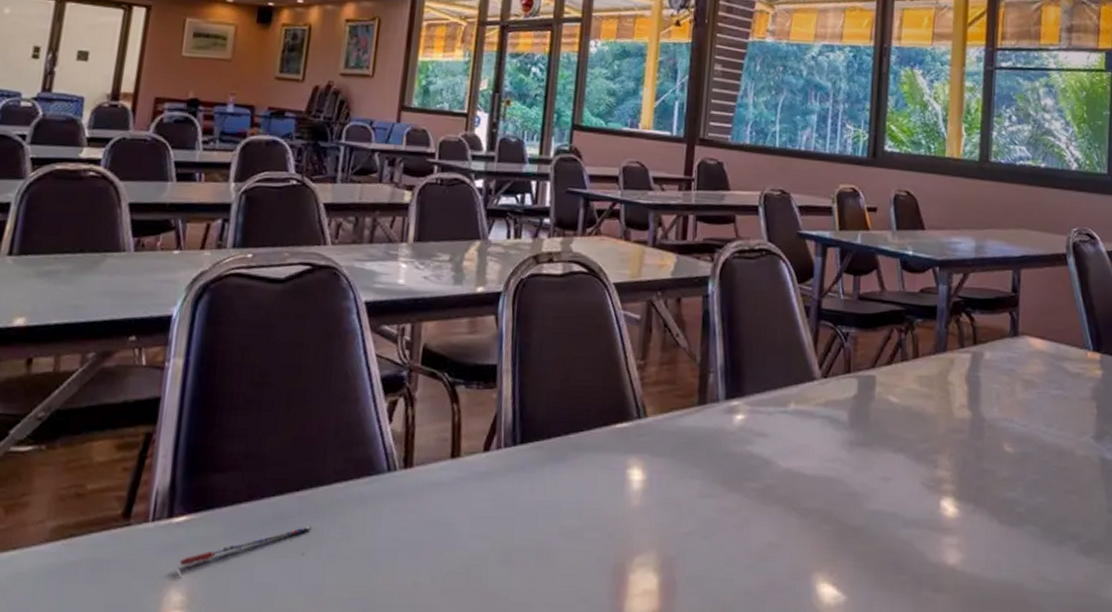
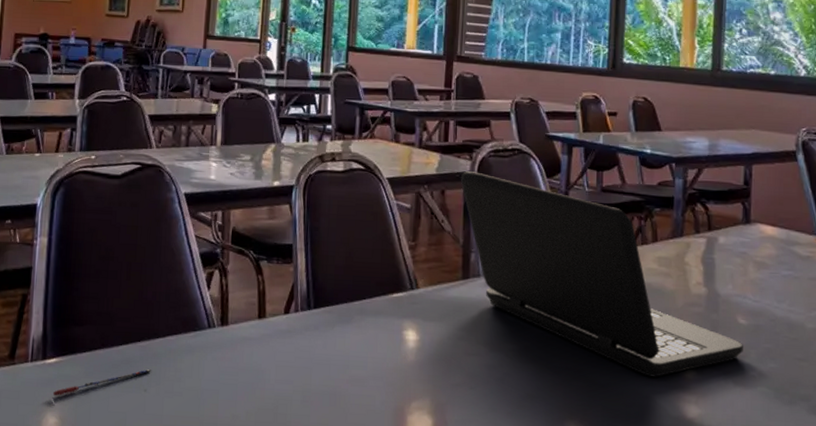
laptop: none [700,275,1009,518] -> present [461,171,743,377]

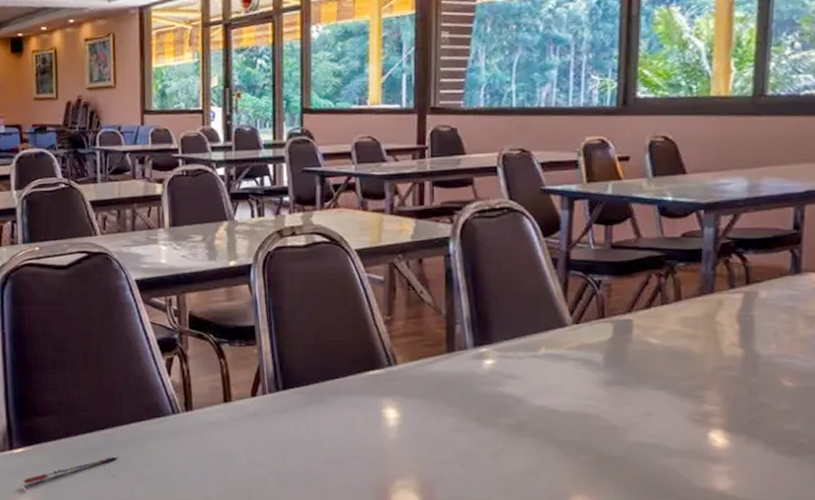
laptop: present [461,171,743,377] -> none [441,236,789,448]

